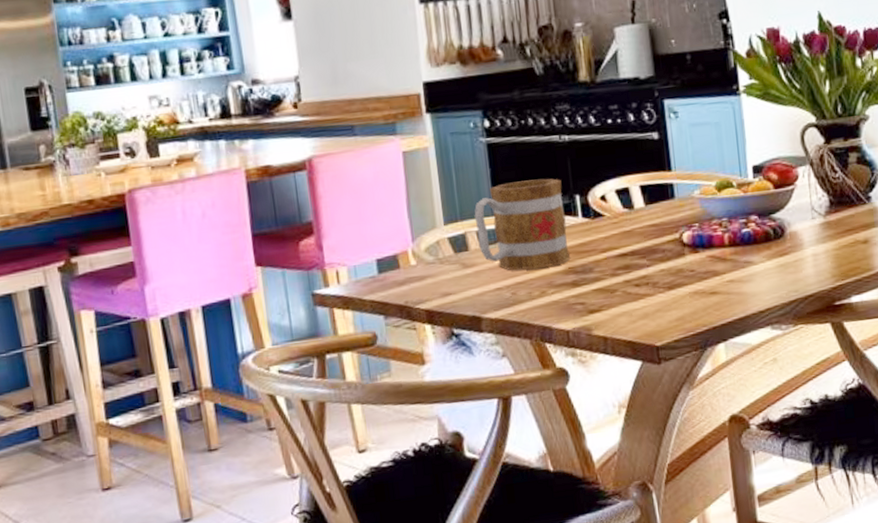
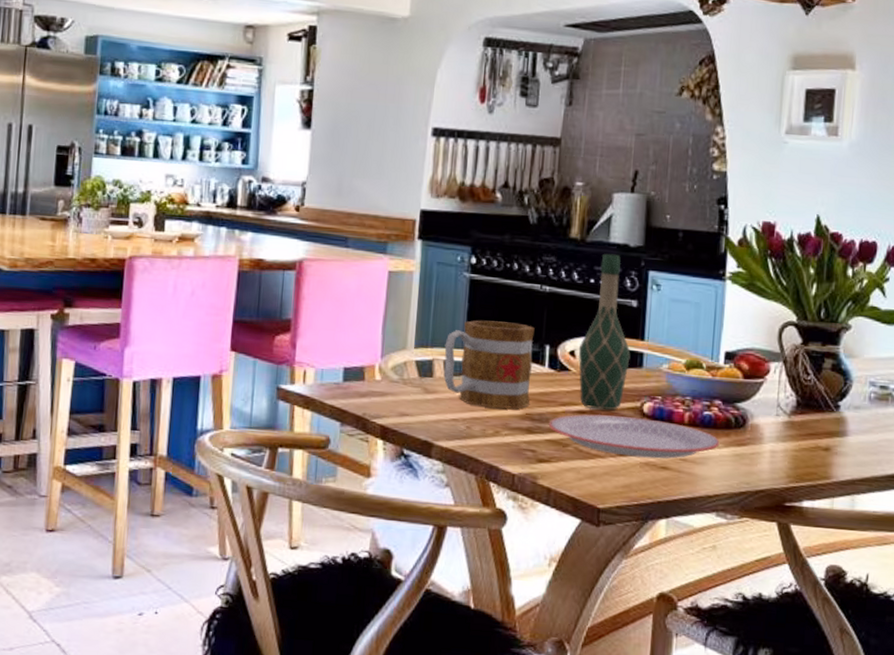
plate: none [592,247,763,290] -> present [548,414,720,459]
wine bottle: none [608,89,662,250] -> present [578,253,631,411]

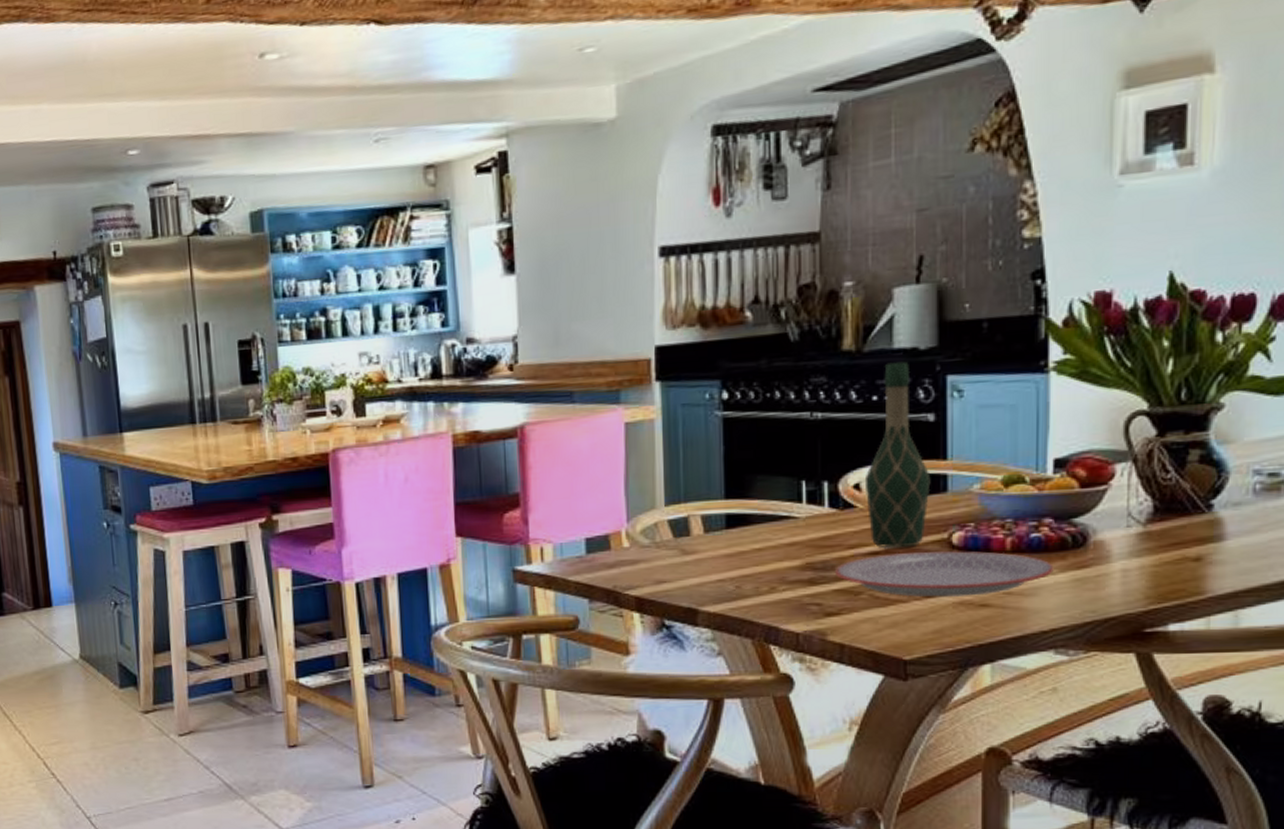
mug: present [444,320,535,409] -> none [700,460,810,562]

